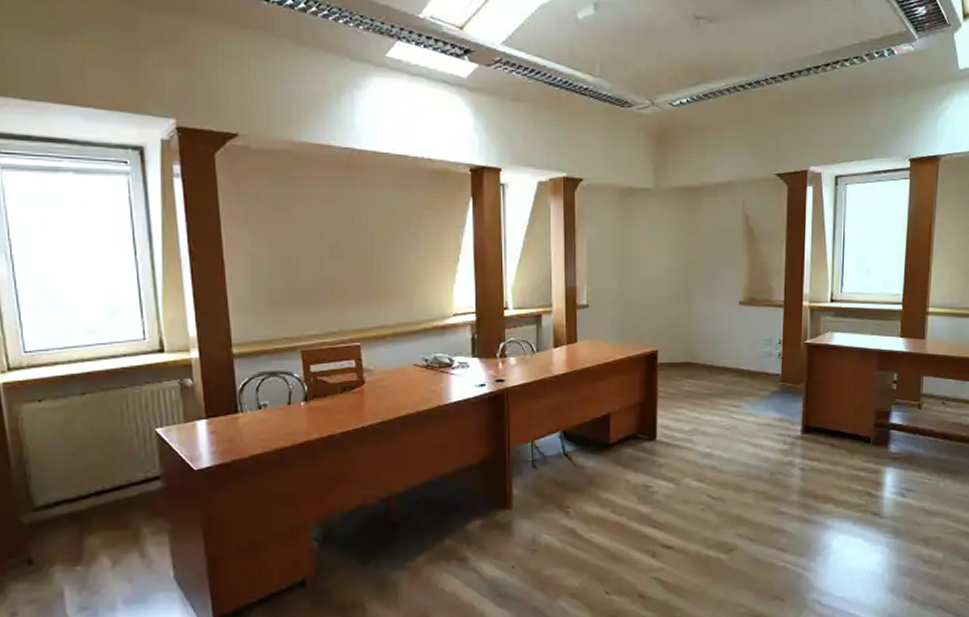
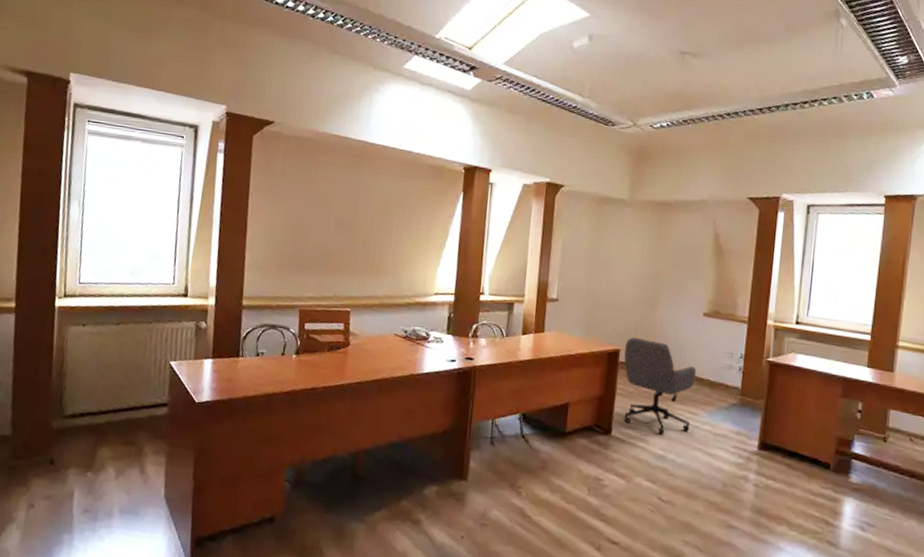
office chair: none [662,335,737,433] -> present [624,337,697,435]

